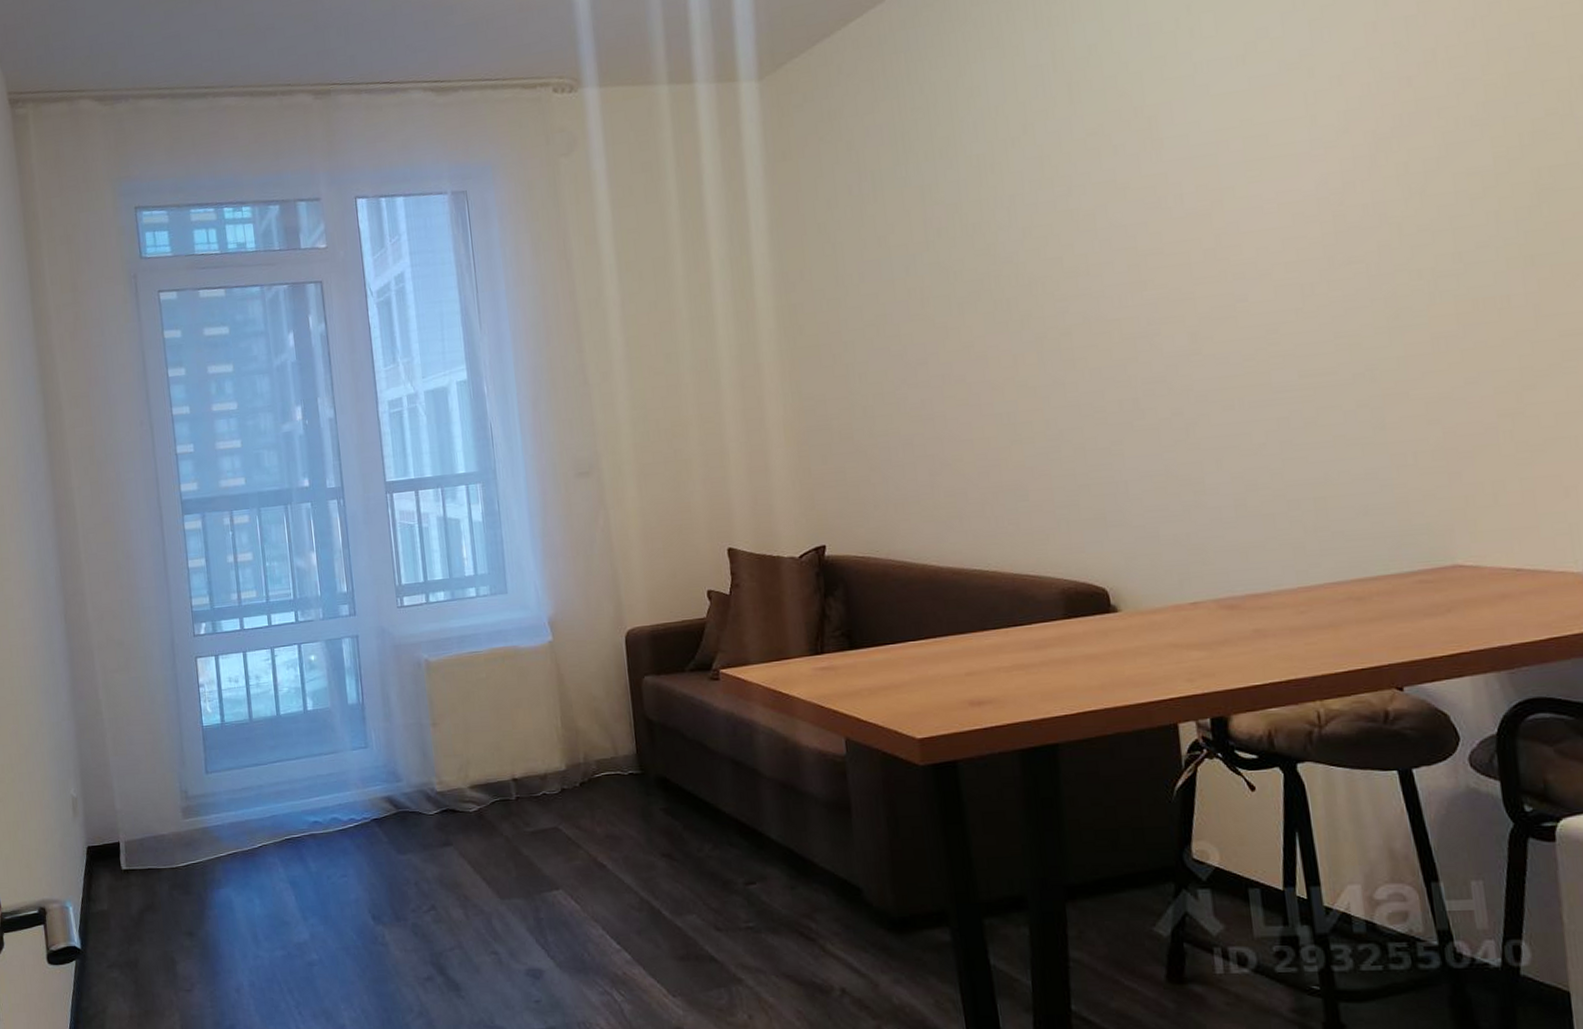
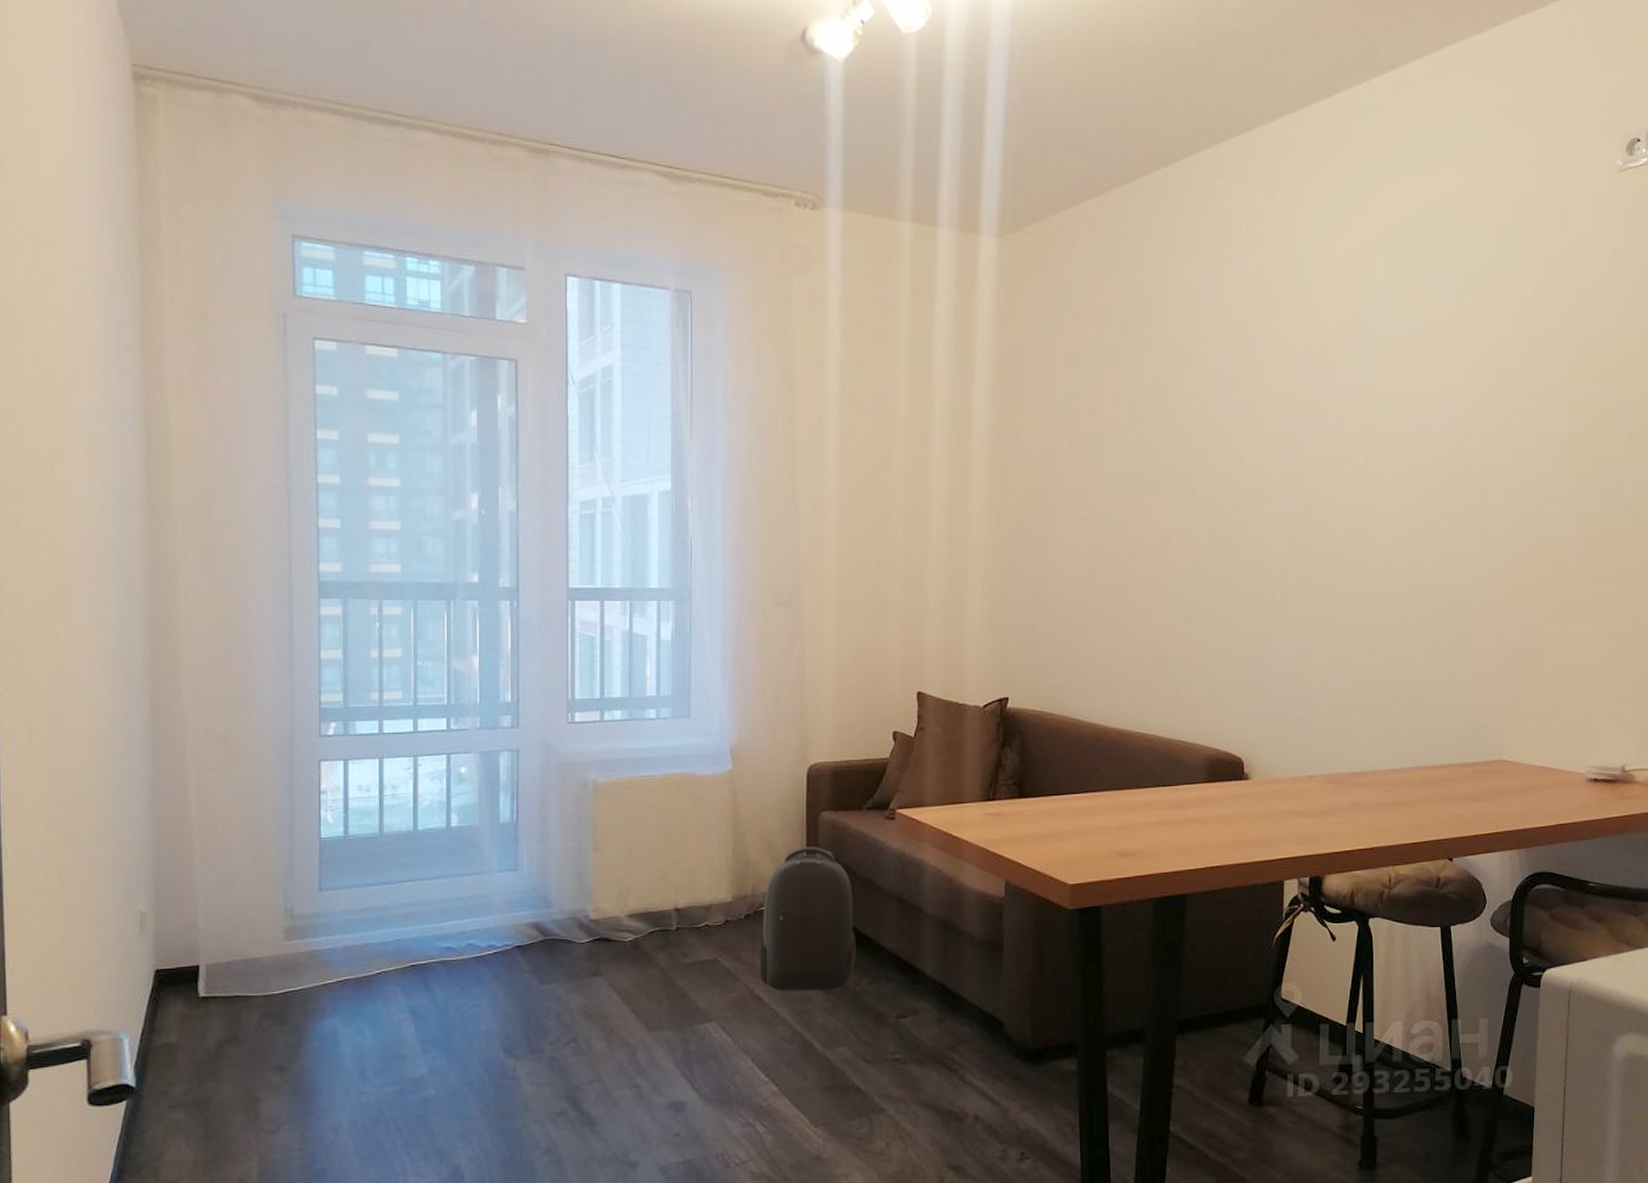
backpack: none [597,712,695,859] -> present [760,847,856,992]

